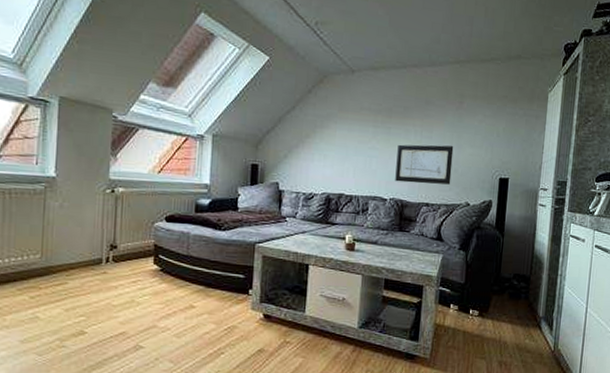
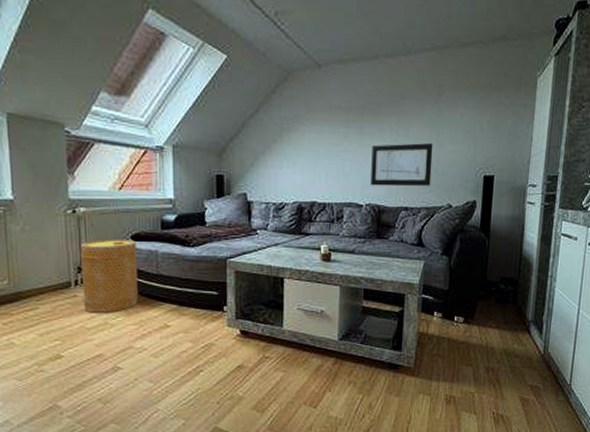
basket: none [111,219,171,291] -> present [80,239,139,313]

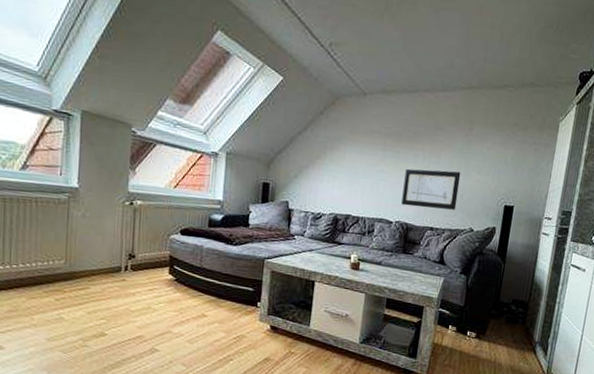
basket: present [80,239,139,313] -> none [130,231,185,299]

